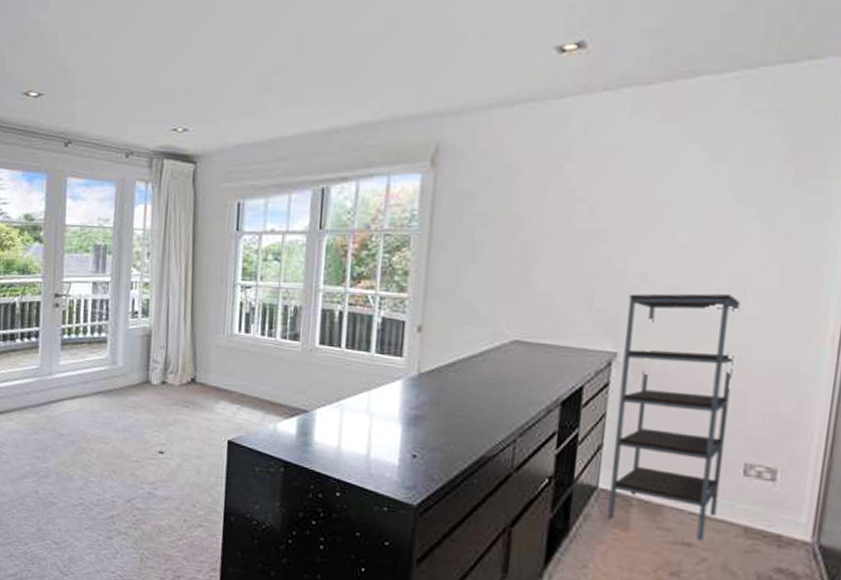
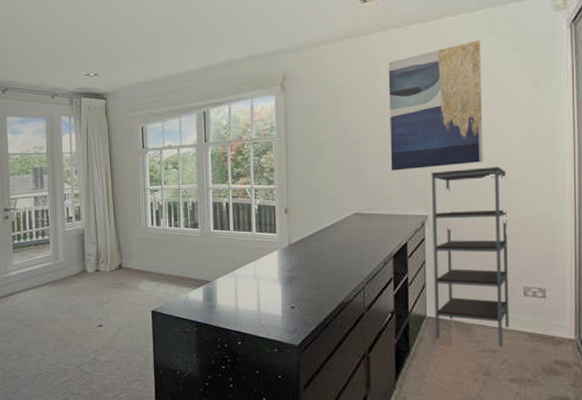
wall art: none [572,114,727,288] -> present [388,40,483,171]

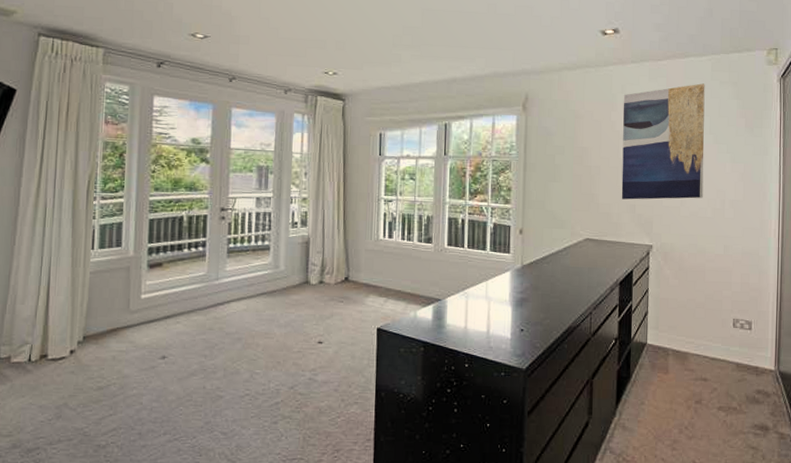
shelving unit: present [431,167,509,347] -> none [654,203,723,376]

